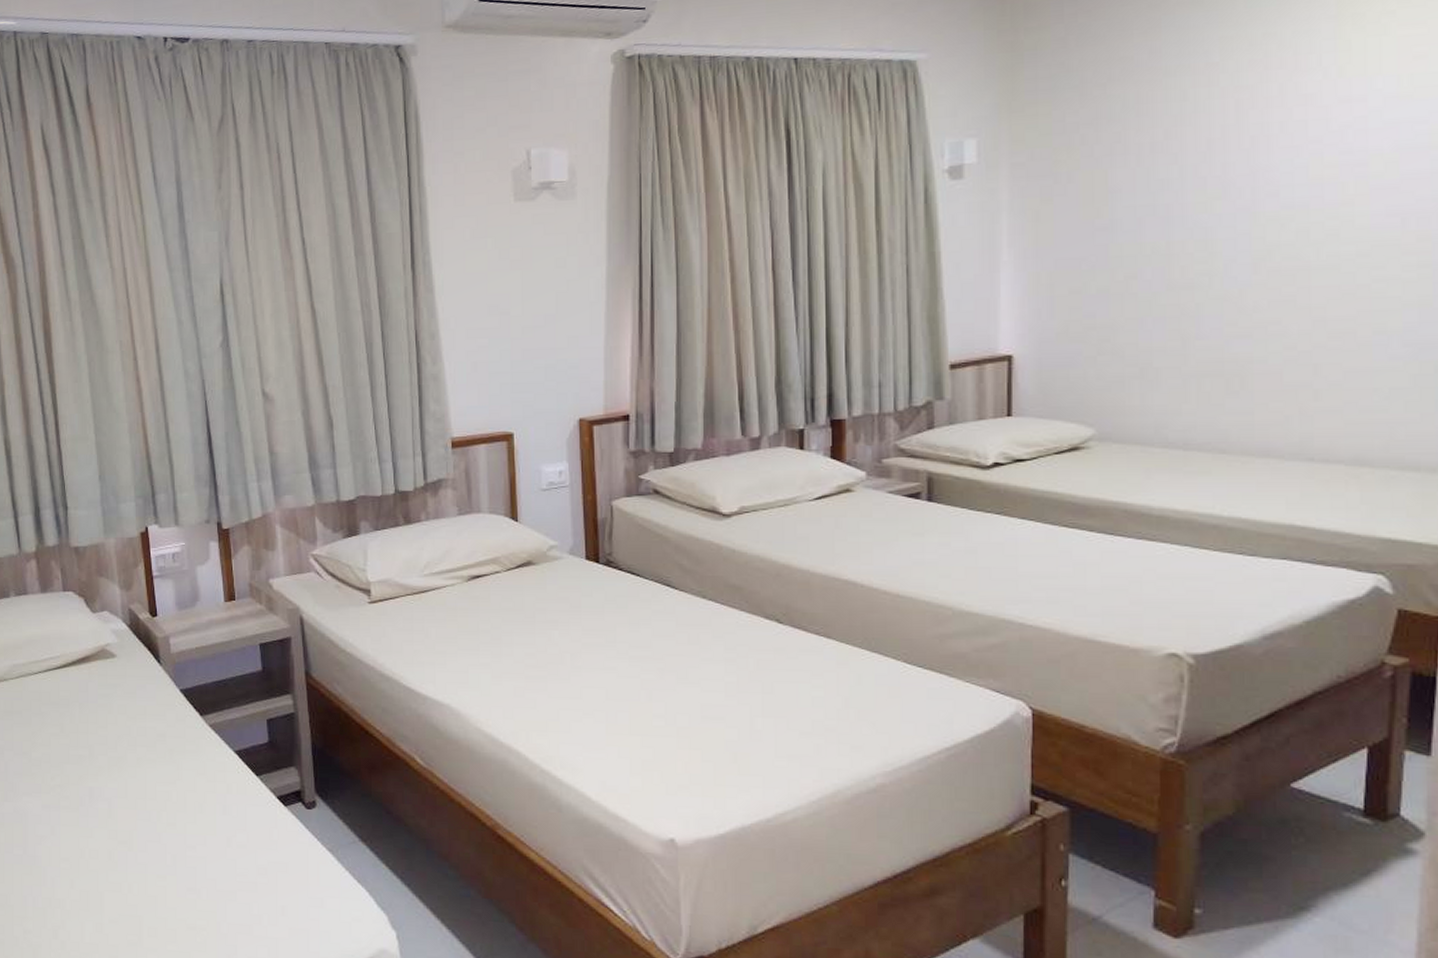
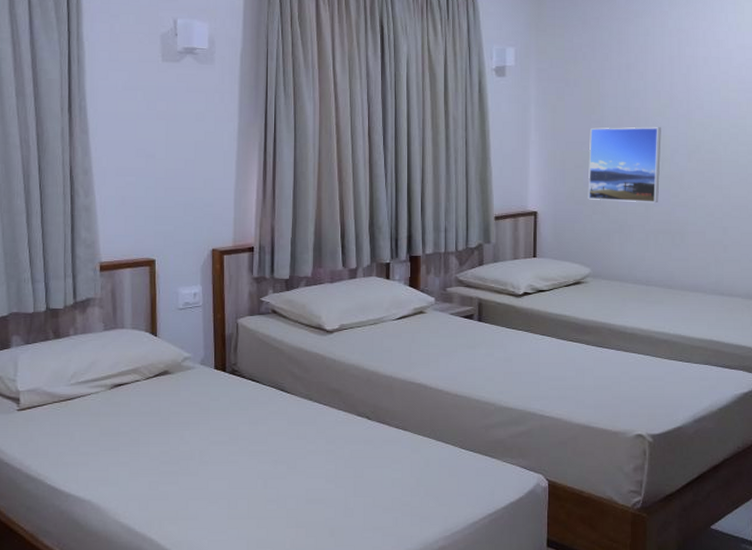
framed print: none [1090,228,1208,336] -> present [588,127,661,202]

